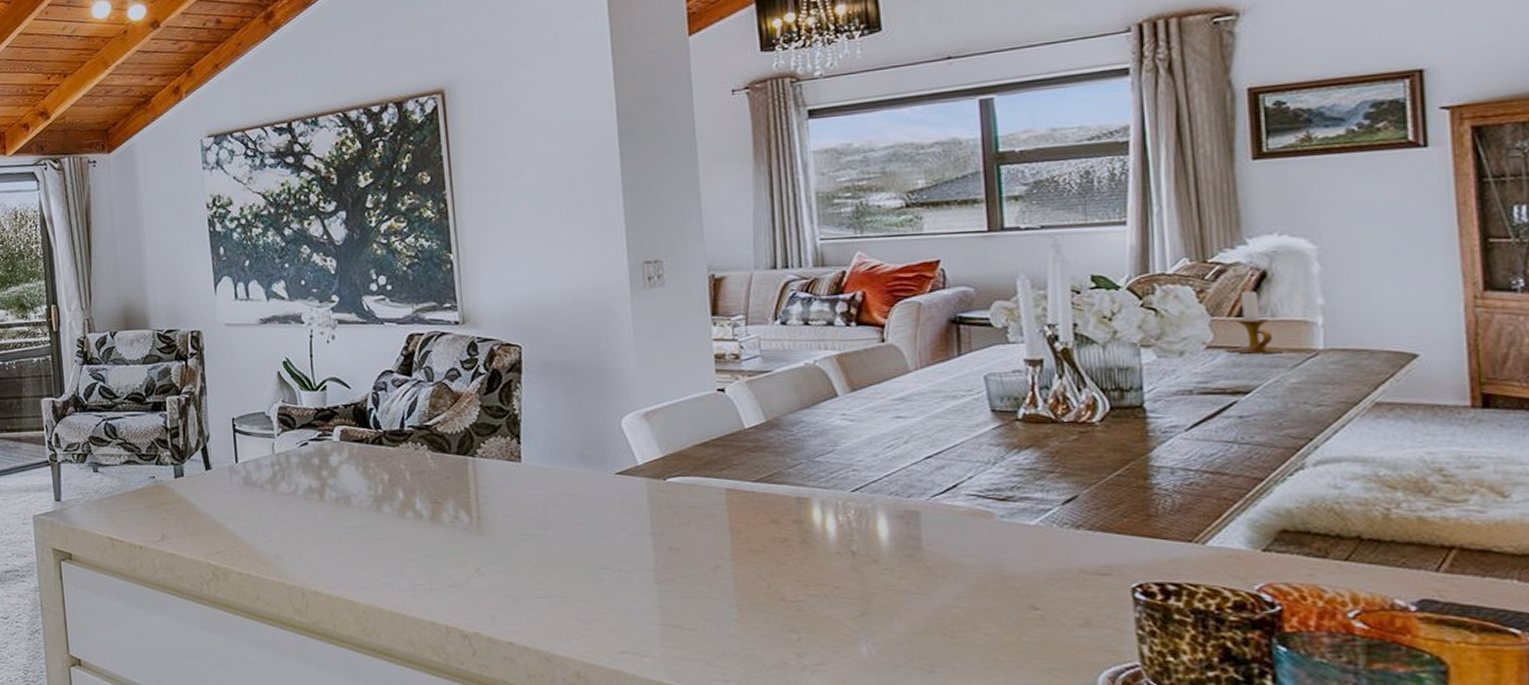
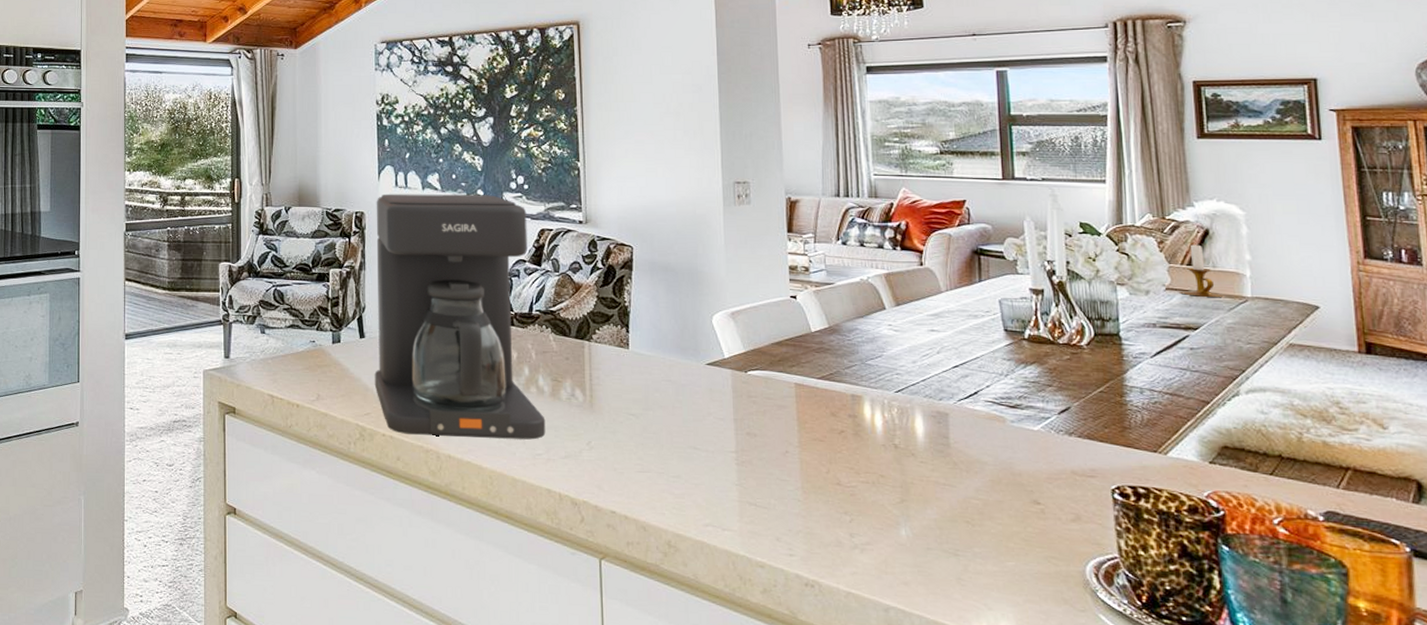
coffee maker: none [214,300,427,572] -> present [374,194,546,440]

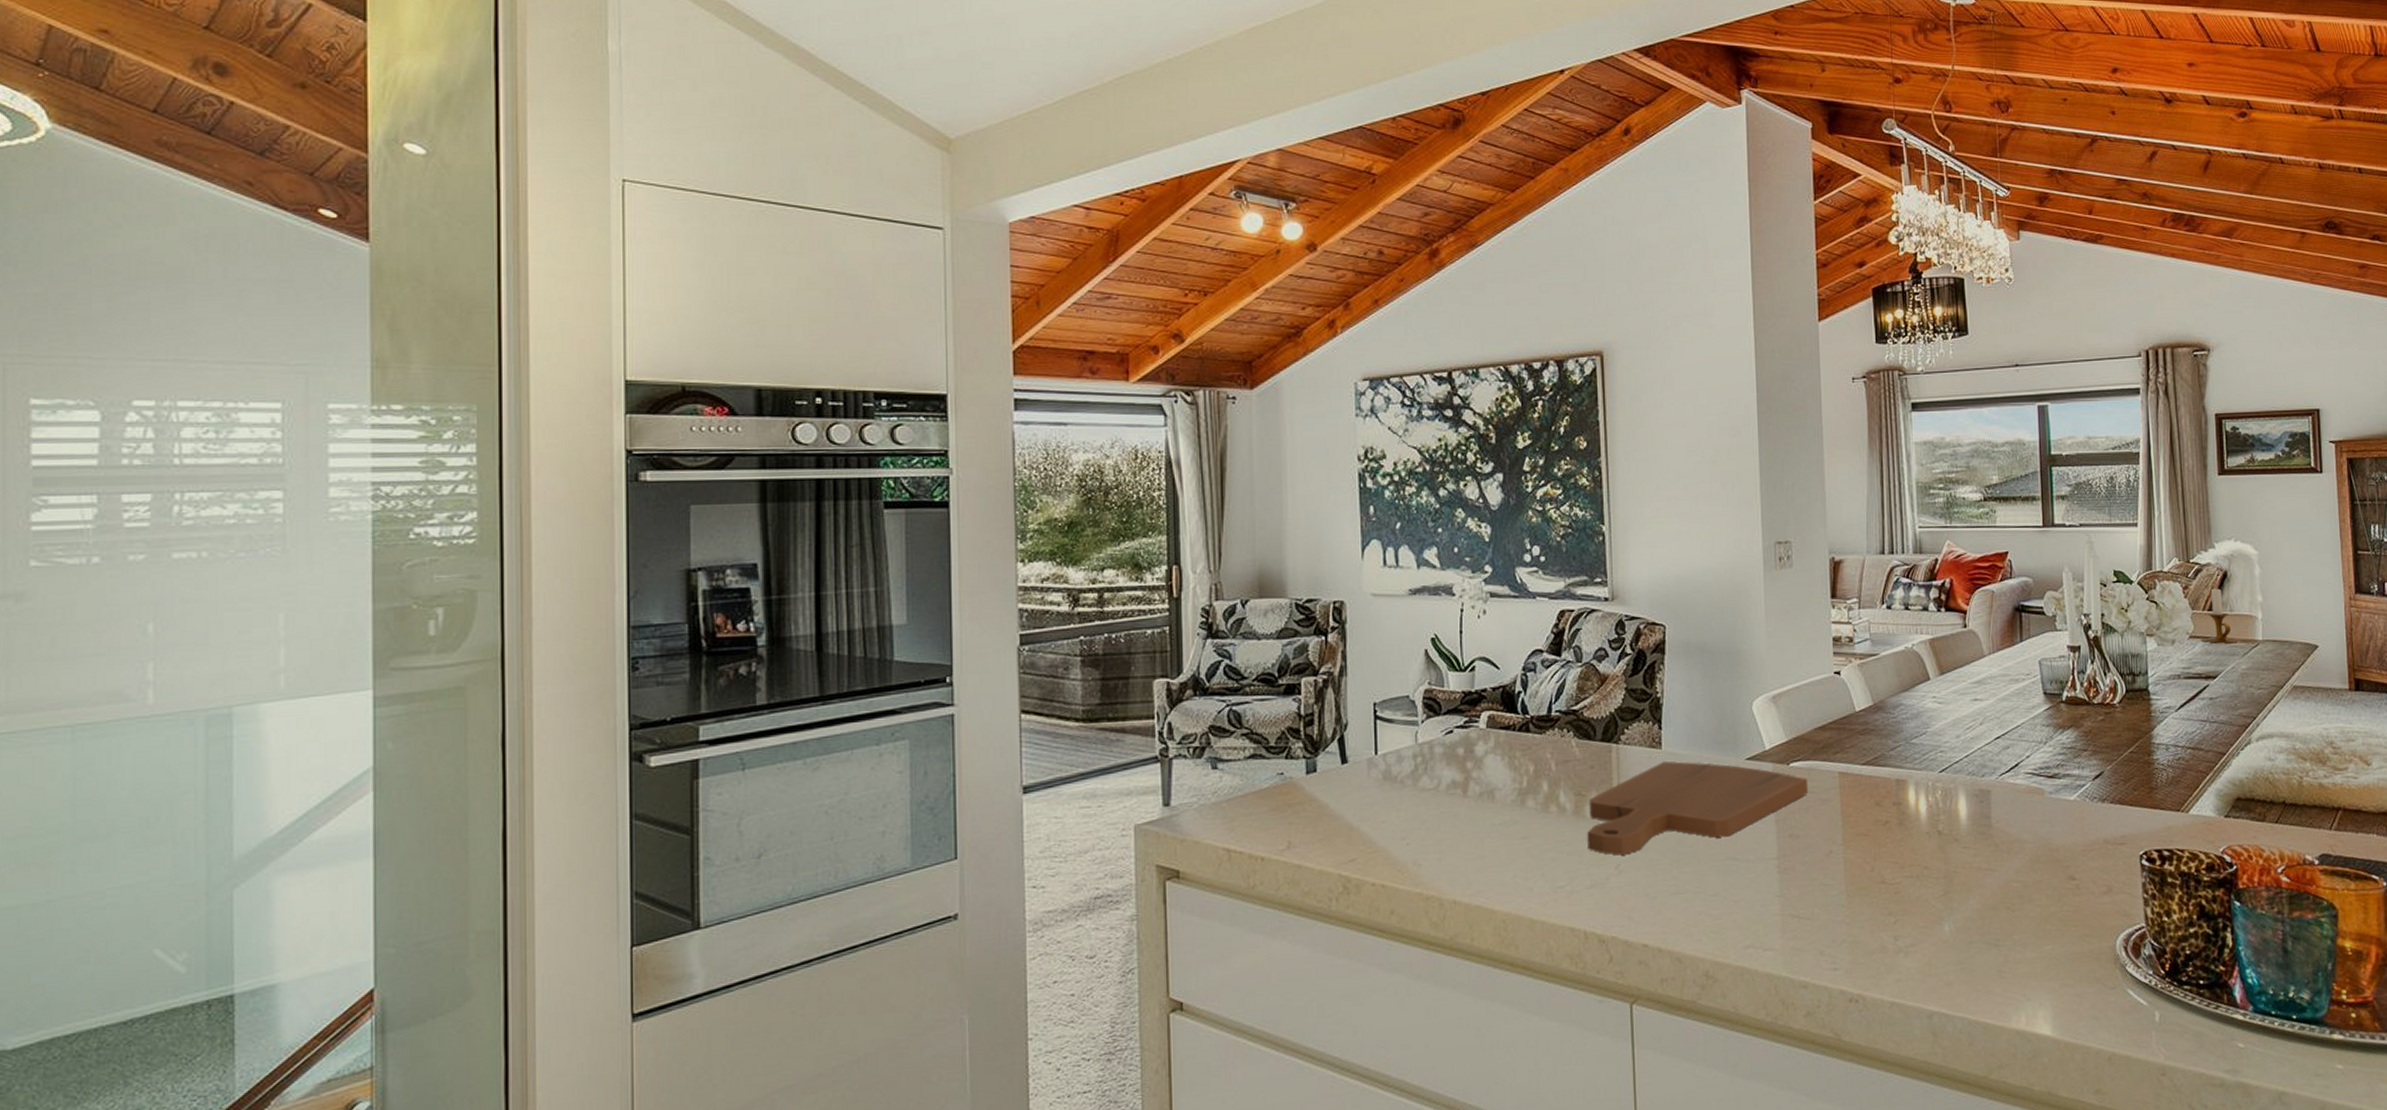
coffee maker: present [374,194,546,440] -> none [1359,571,1568,881]
cutting board: none [562,359,766,434] -> present [1587,760,1809,856]

